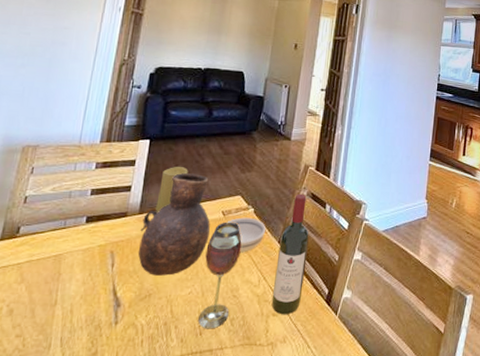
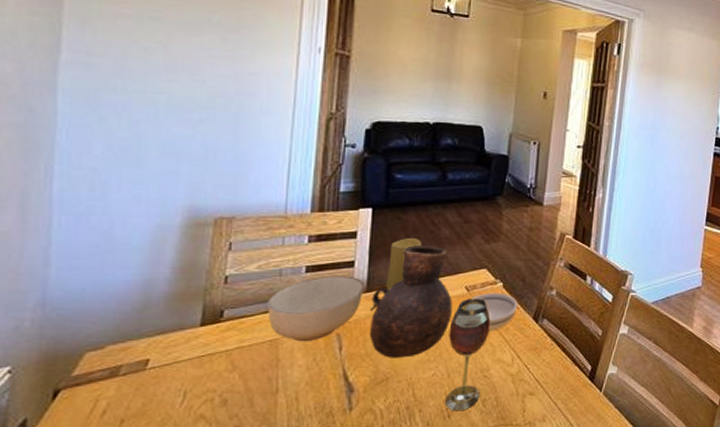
bowl: none [55,198,138,258] -> present [267,276,365,342]
wine bottle: present [271,193,310,315] -> none [527,265,569,394]

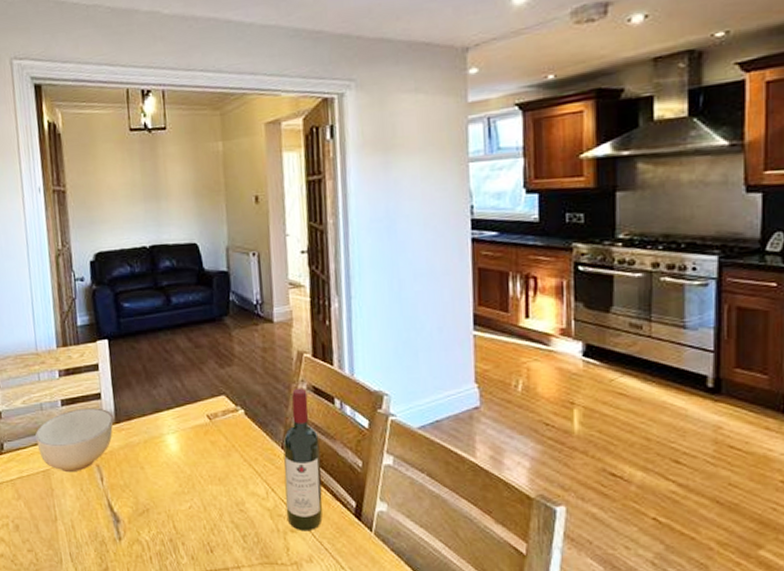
vase: present [369,245,452,358] -> none [121,374,198,489]
candle: present [386,237,422,290] -> none [130,366,159,420]
wineglass: present [445,298,491,412] -> none [197,426,240,546]
bowl: present [471,292,518,331] -> none [215,420,264,462]
wine bottle: none [527,265,569,394] -> present [283,388,323,532]

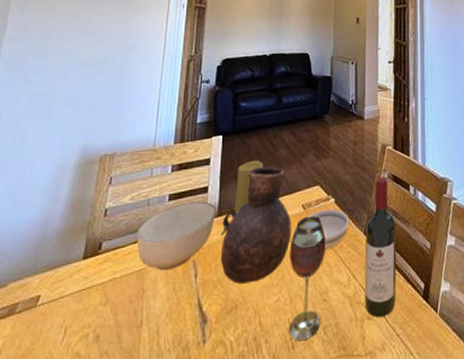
vase: none [121,374,198,489] -> present [220,166,291,284]
candle: none [130,366,159,420] -> present [234,160,264,213]
wineglass: none [197,426,240,546] -> present [289,215,326,341]
bowl: none [215,420,264,462] -> present [308,208,350,250]

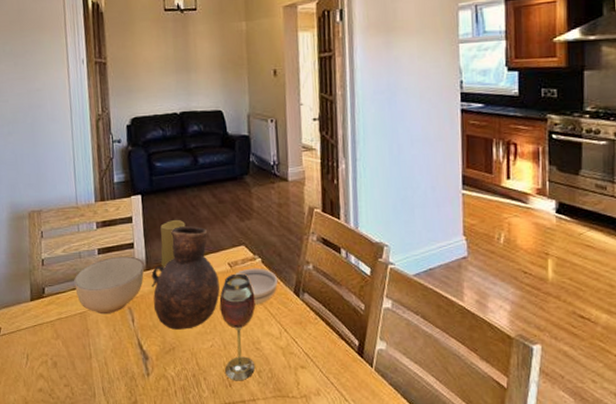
wine bottle: present [364,176,397,318] -> none [295,239,330,368]

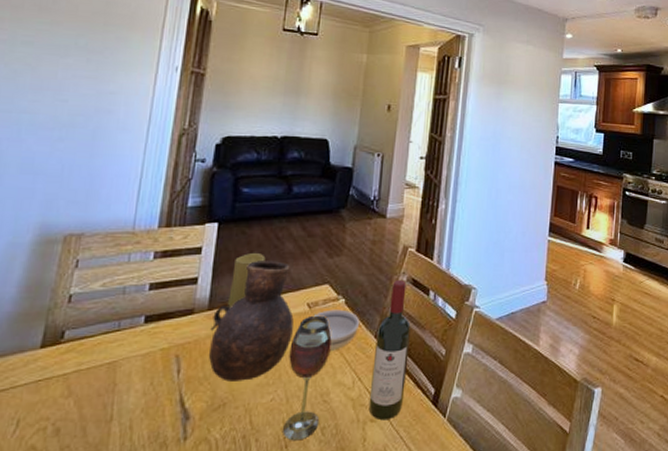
bowl: present [74,256,145,315] -> none [108,293,207,365]
wine bottle: none [295,239,330,368] -> present [368,279,412,421]

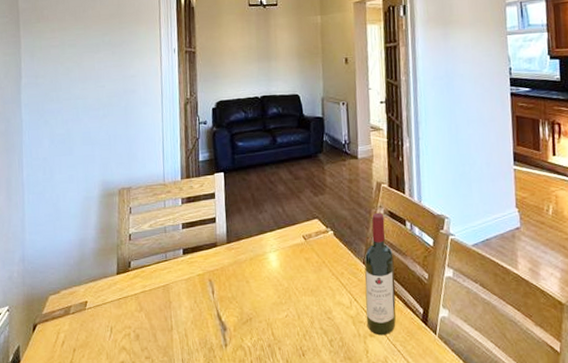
vase: present [208,261,294,382] -> none [231,201,295,301]
candle: present [228,252,266,307] -> none [240,195,264,241]
wineglass: present [283,315,332,441] -> none [294,245,328,350]
bowl: present [313,309,360,351] -> none [309,240,349,276]

